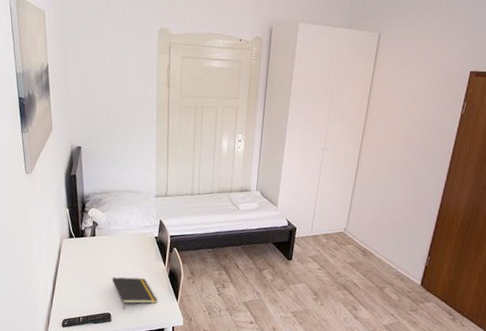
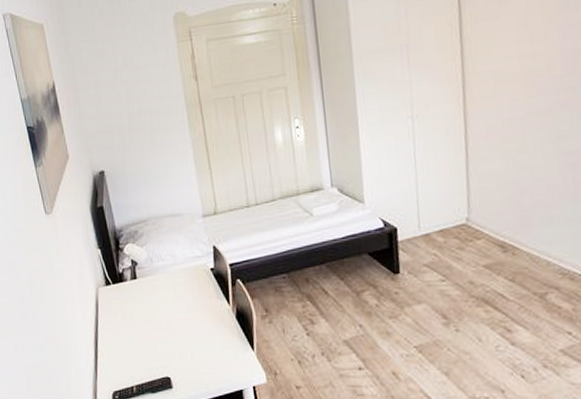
notepad: present [112,277,157,310] -> none [165,325,226,370]

